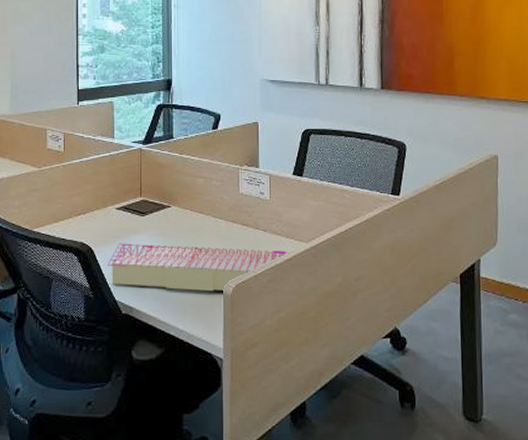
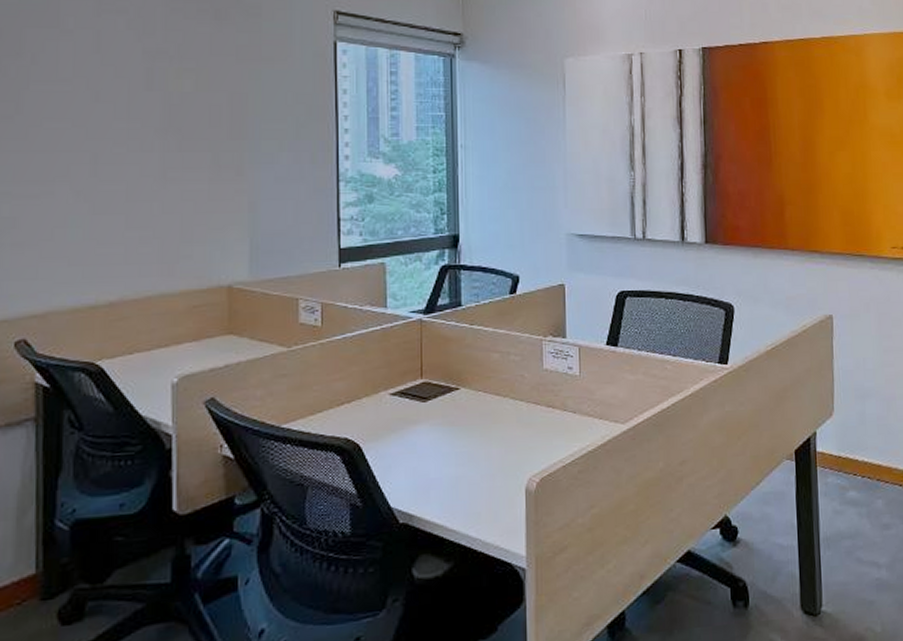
architectural model: present [107,243,288,291] -> none [379,435,602,489]

